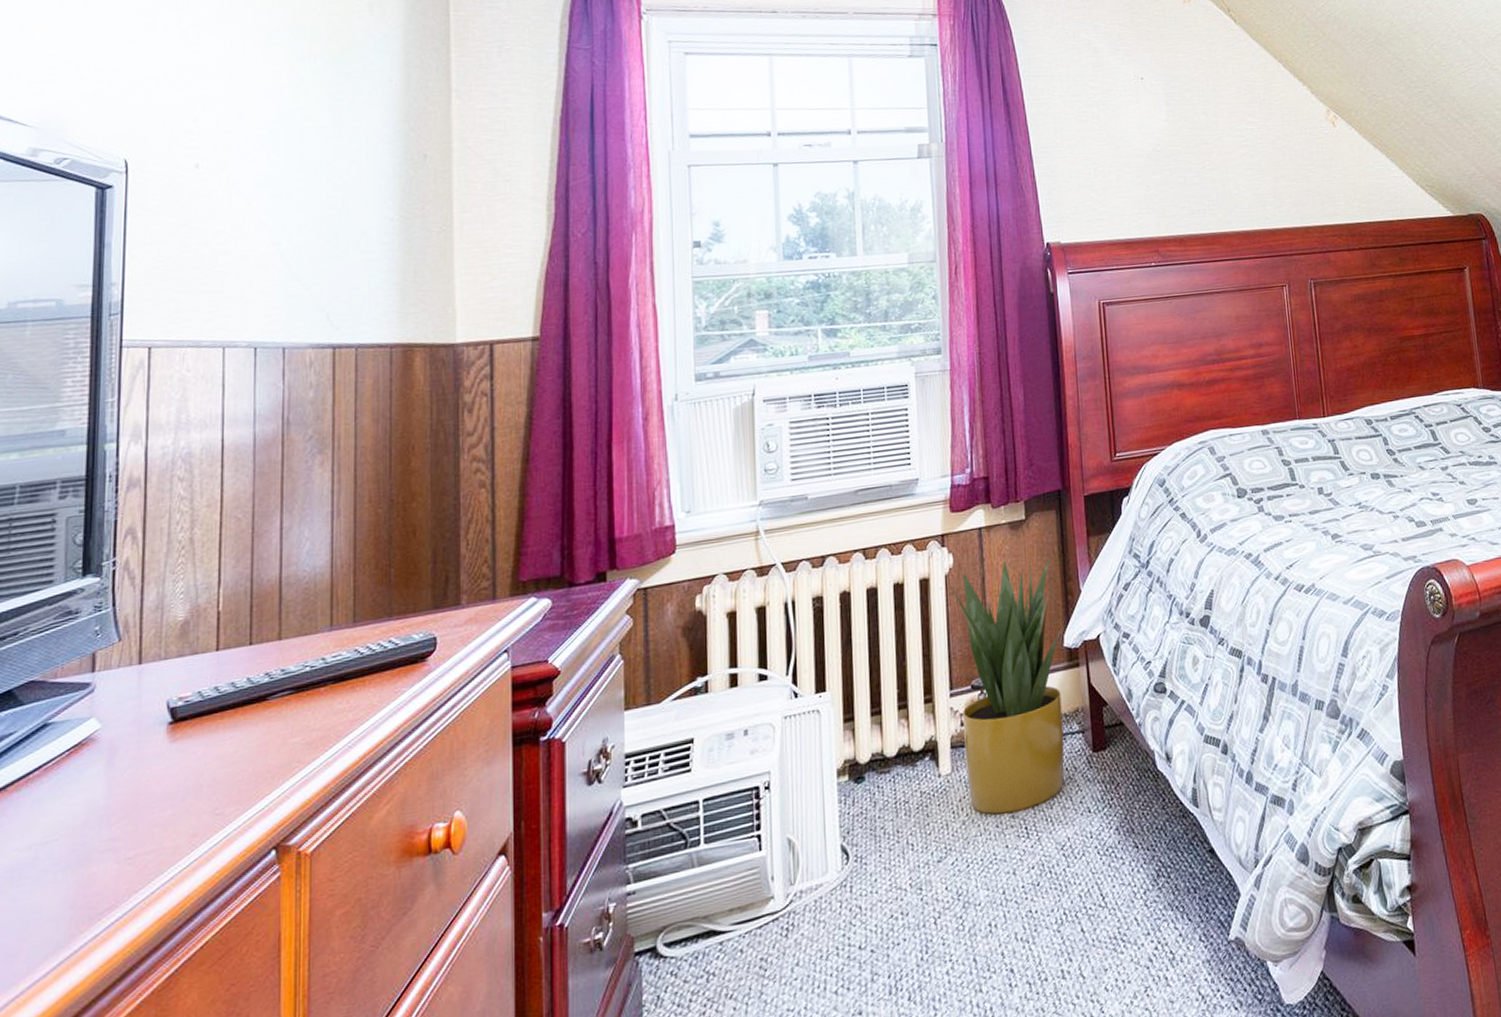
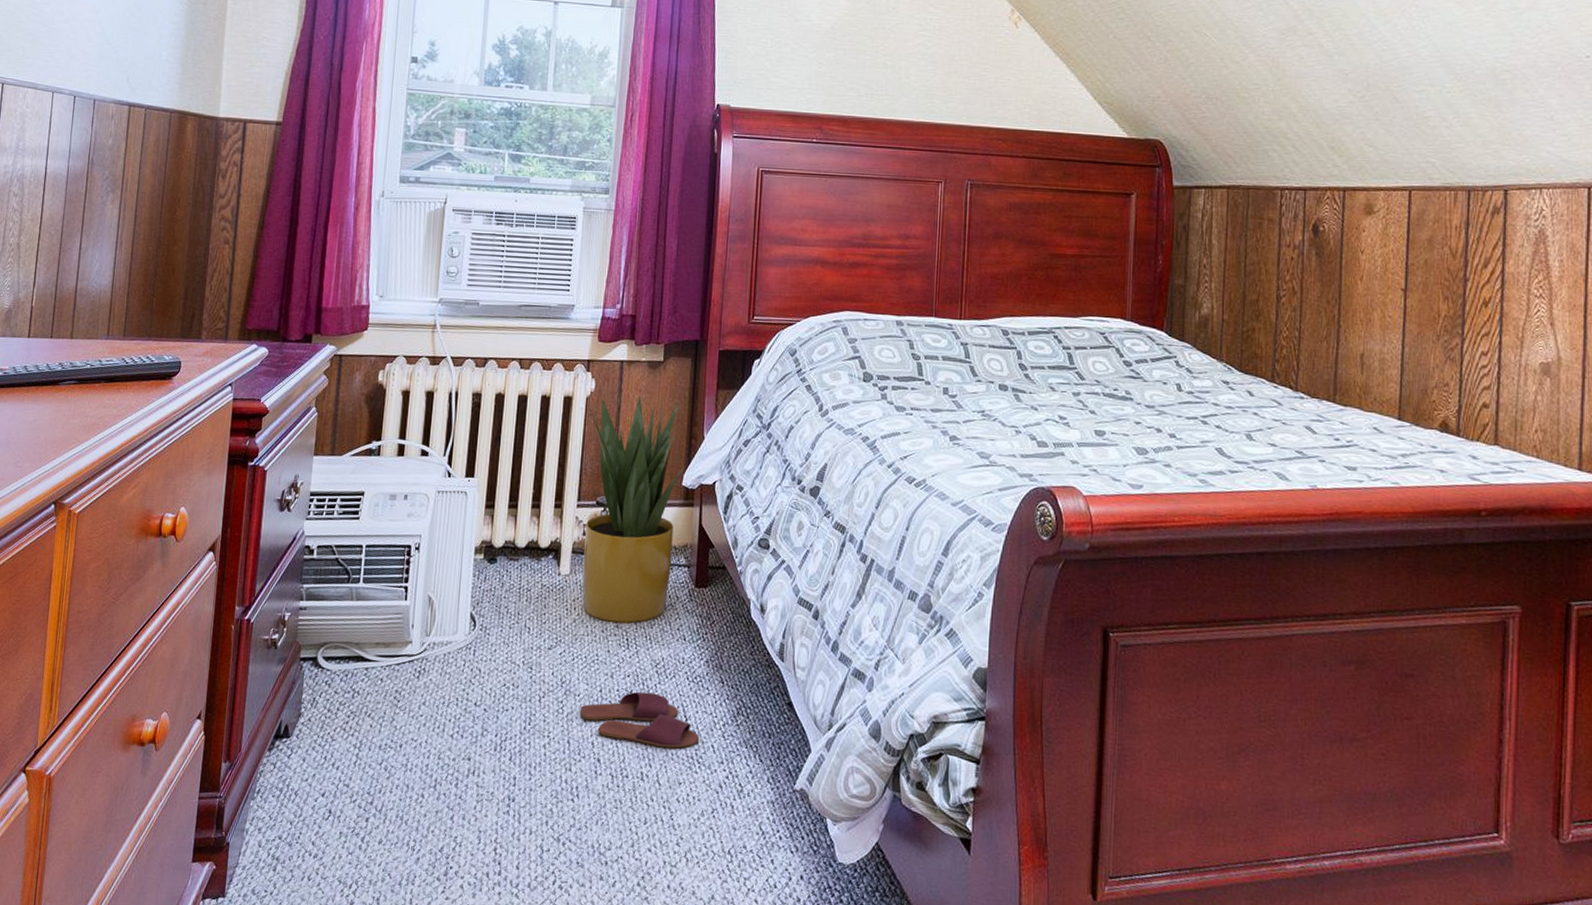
slippers: none [983,878,1121,942] -> present [579,691,700,748]

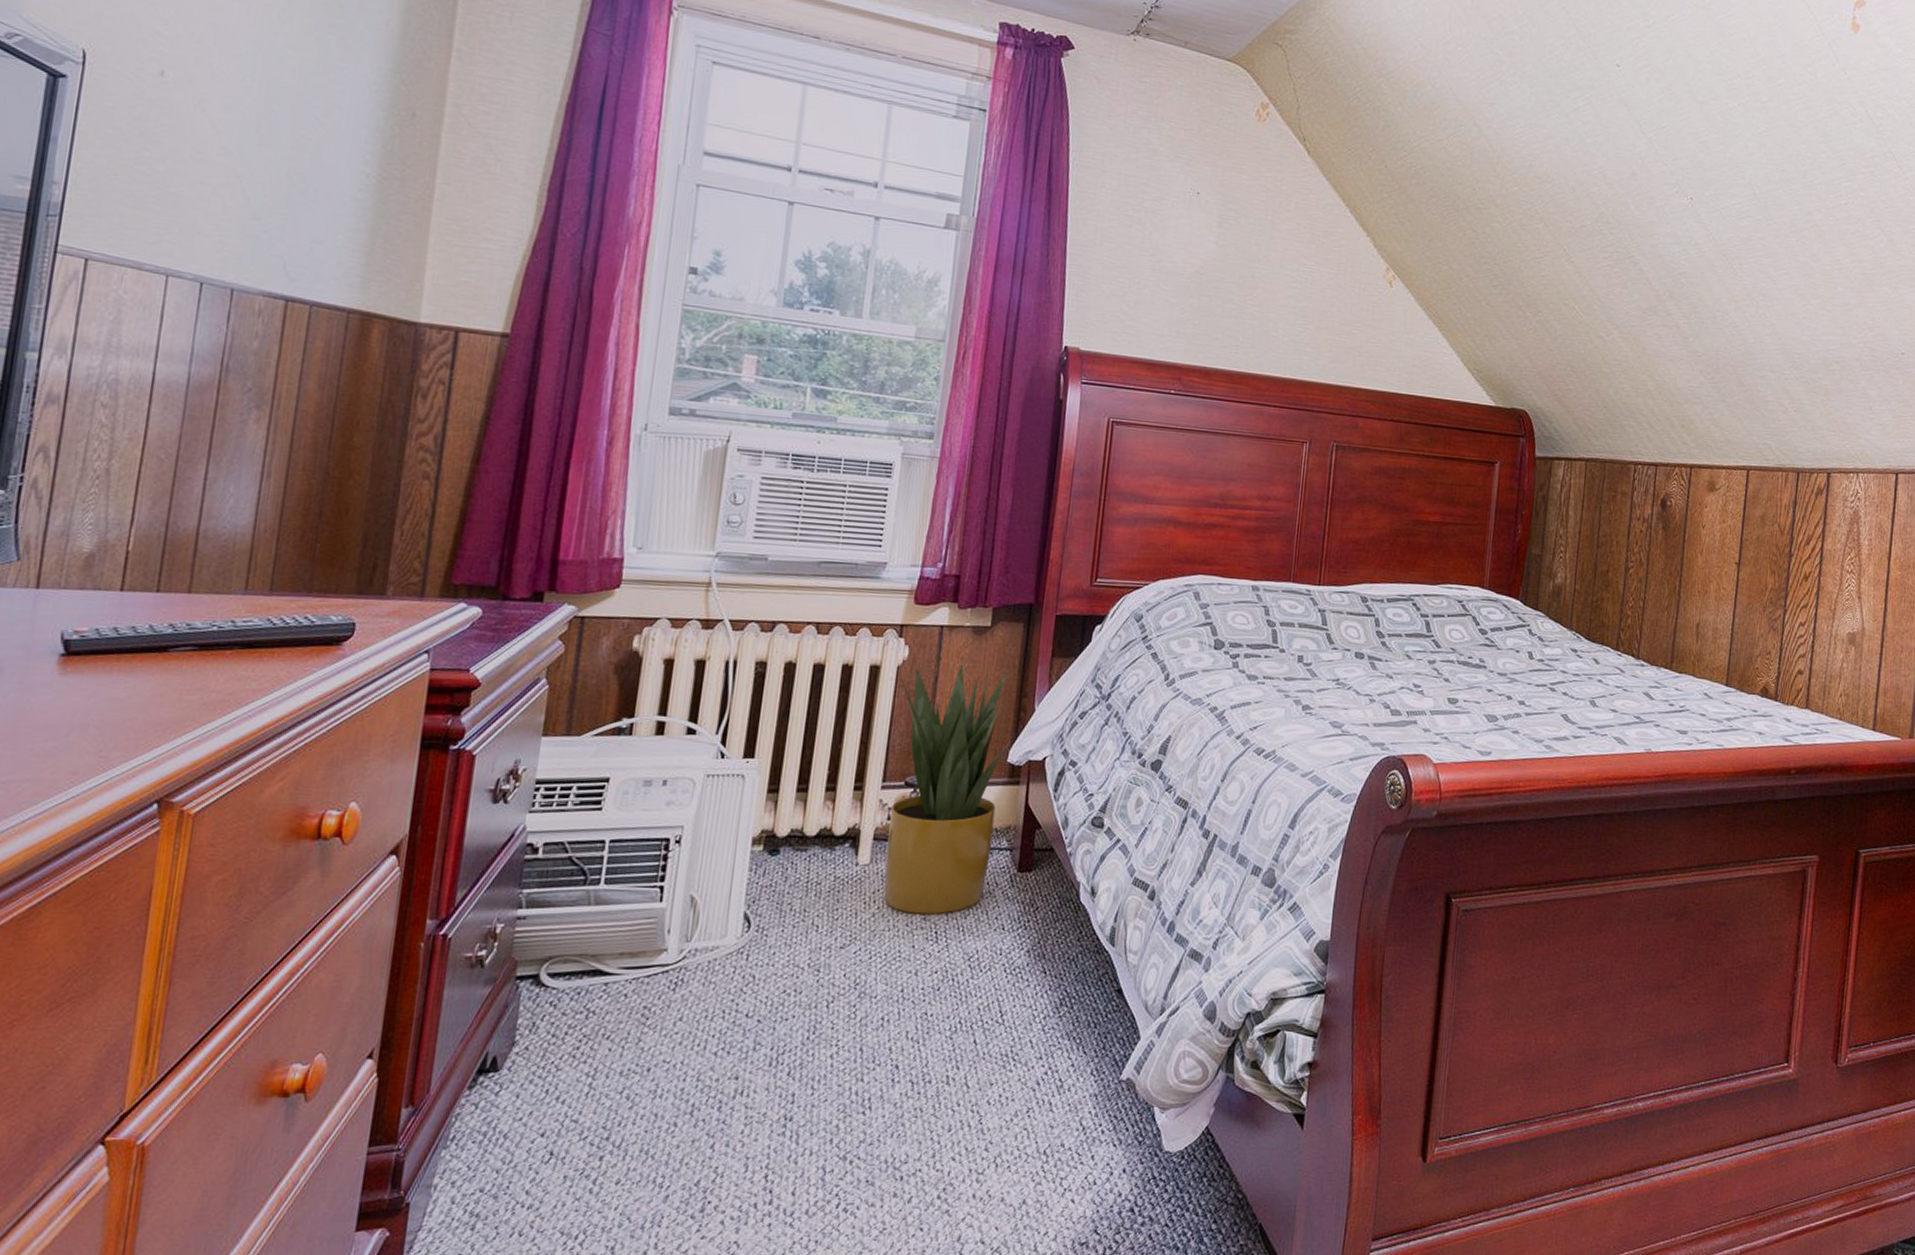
slippers: present [579,691,700,748] -> none [876,988,1017,1047]

